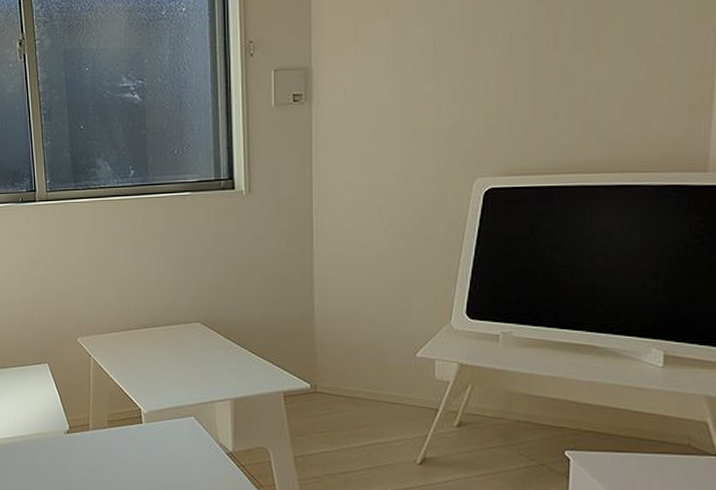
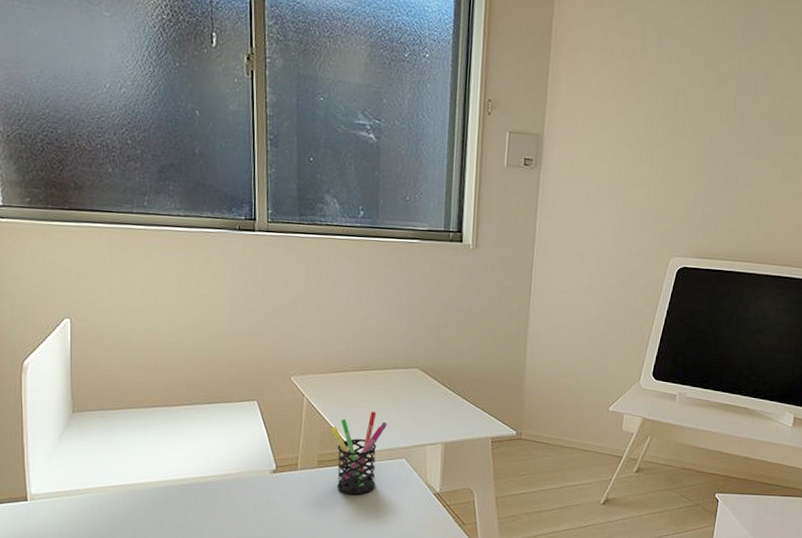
pen holder: none [119,368,173,456] -> present [331,411,387,496]

